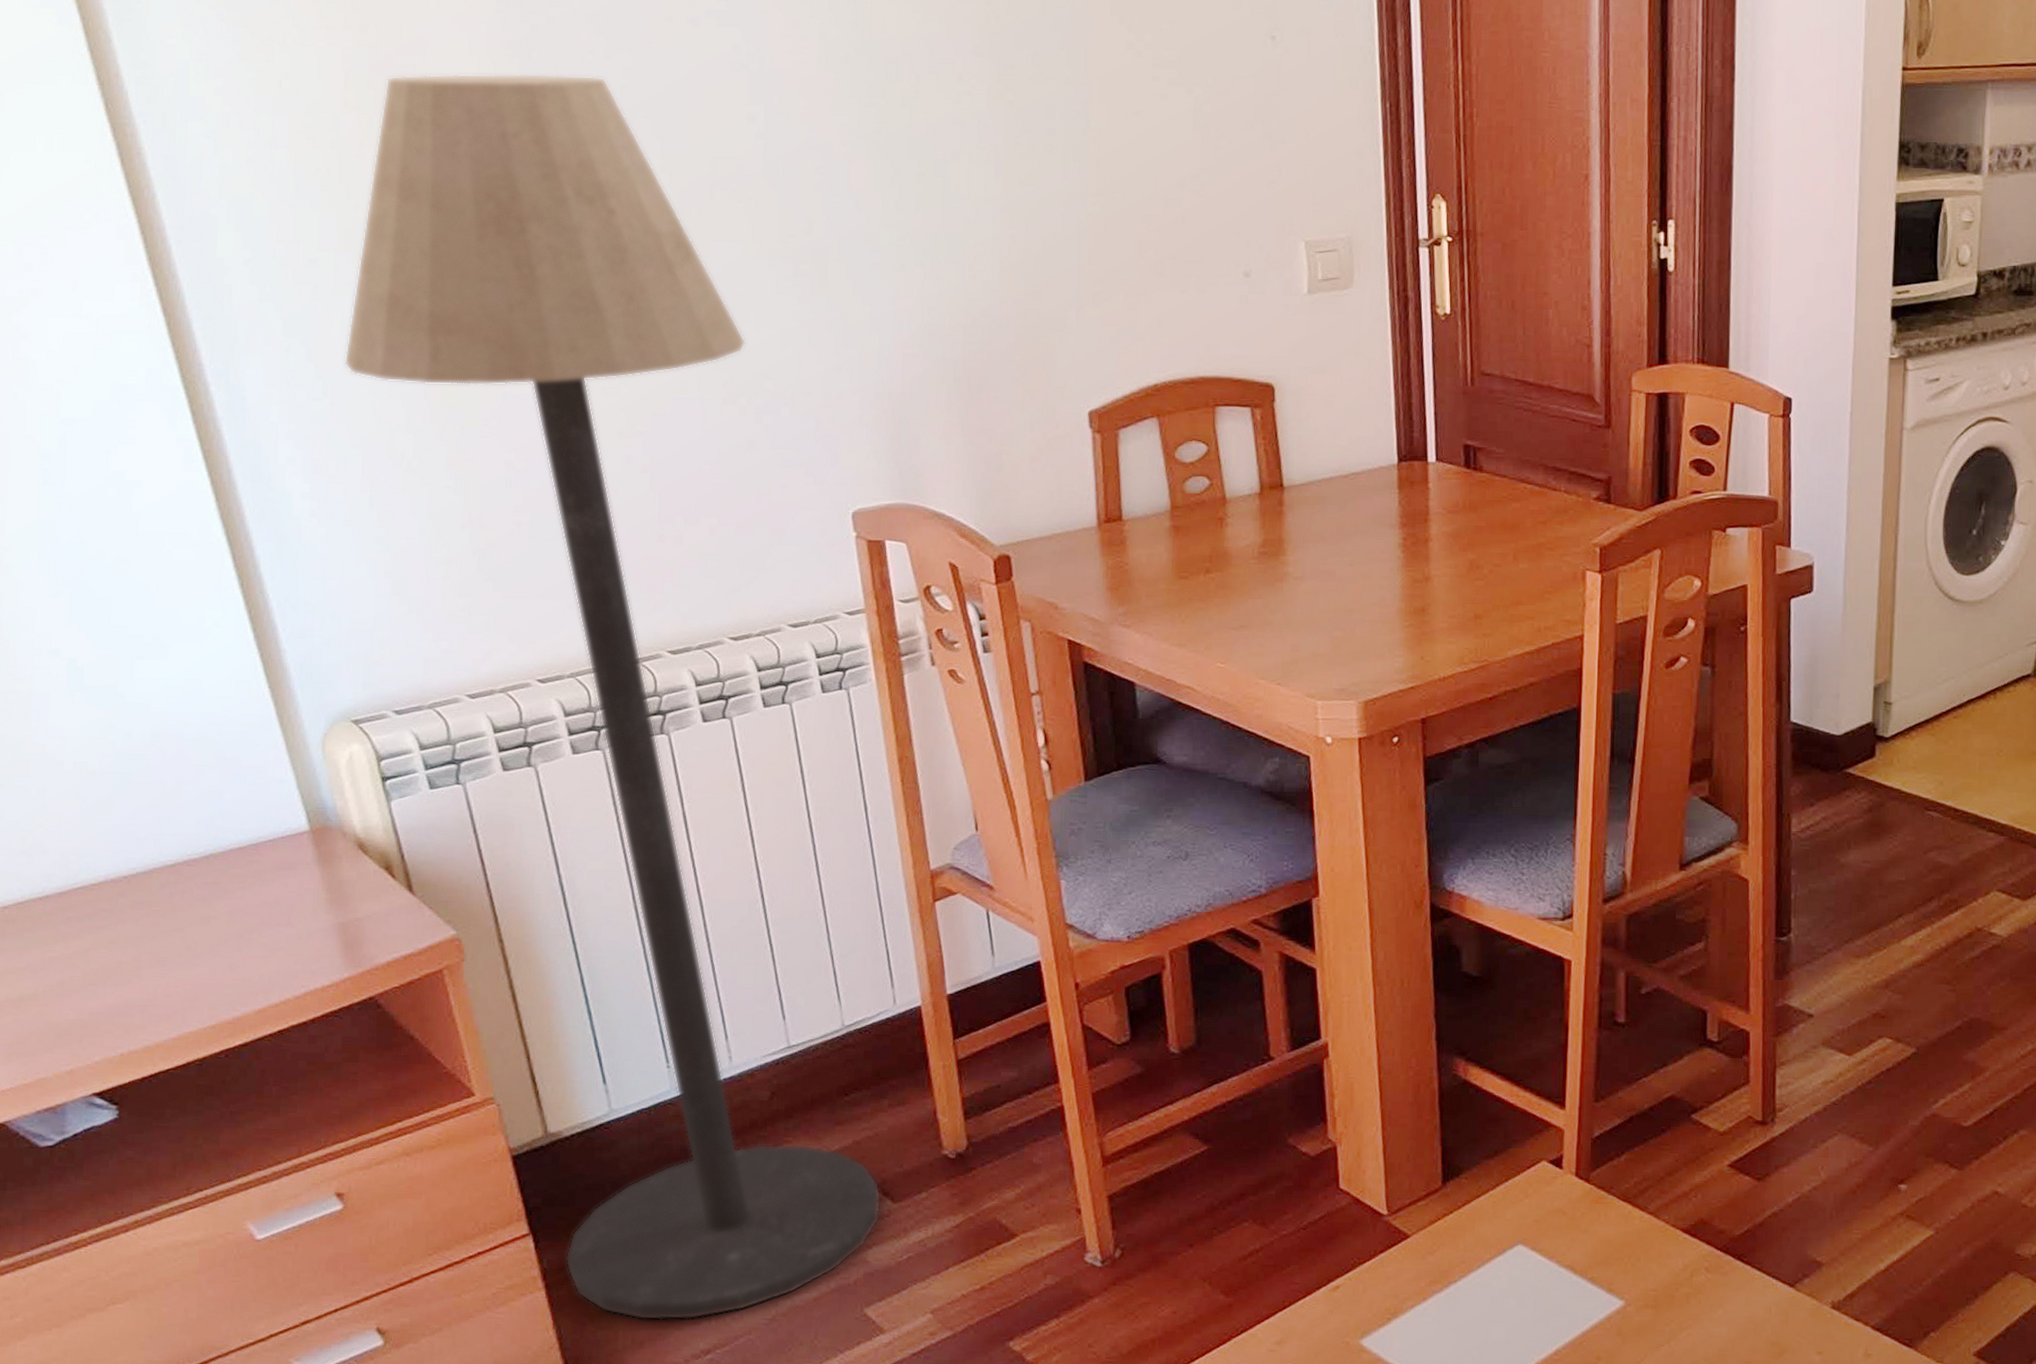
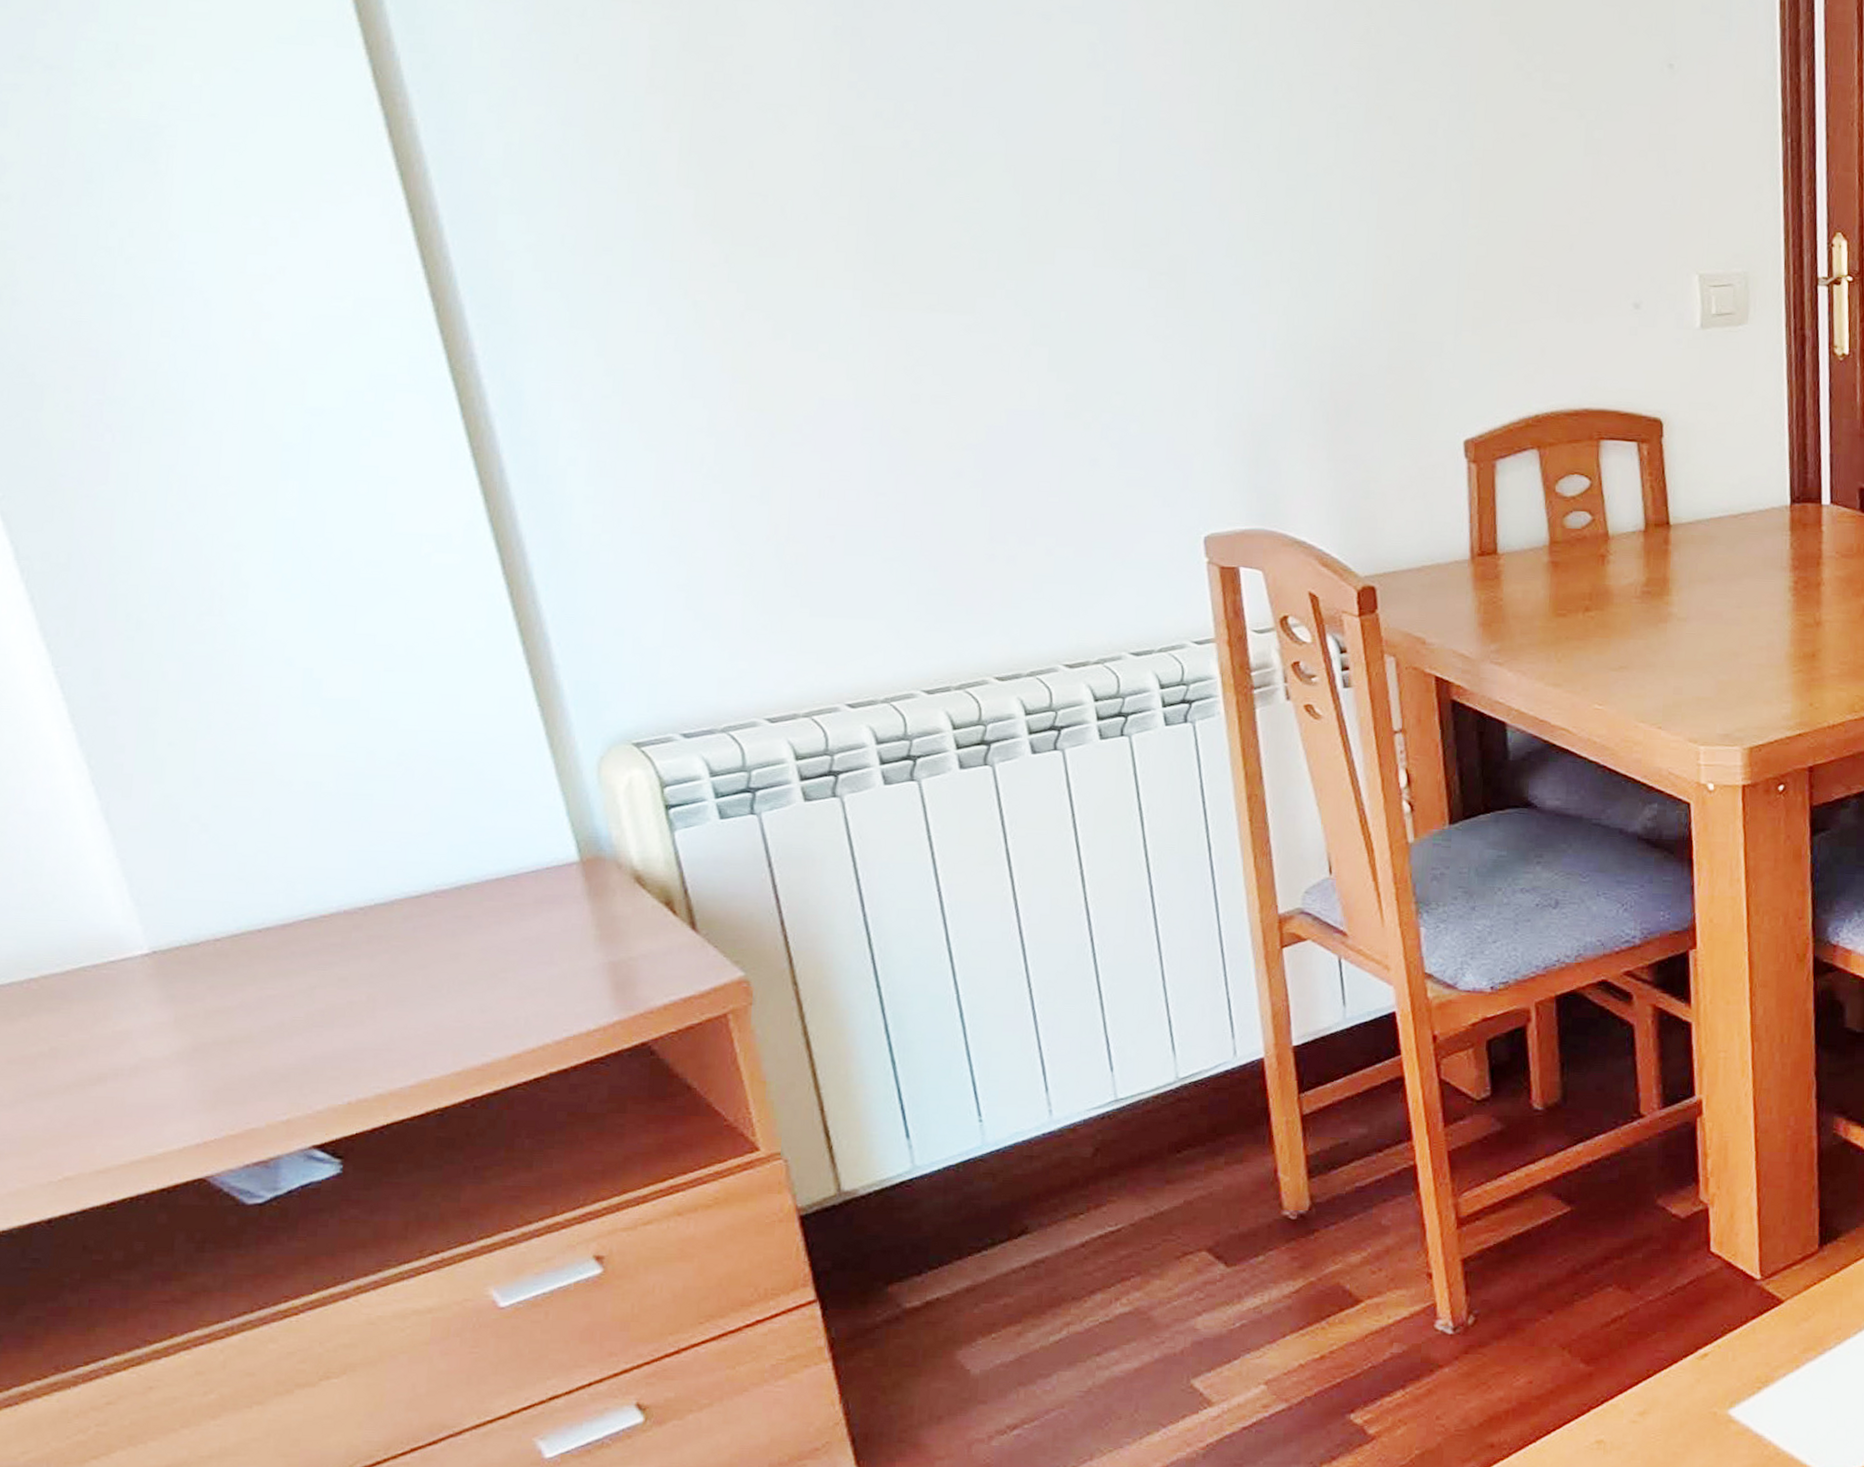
floor lamp: present [344,73,882,1321] -> none [638,56,1215,1394]

